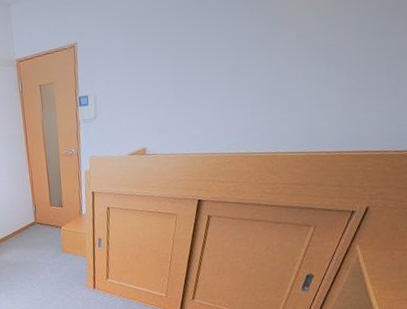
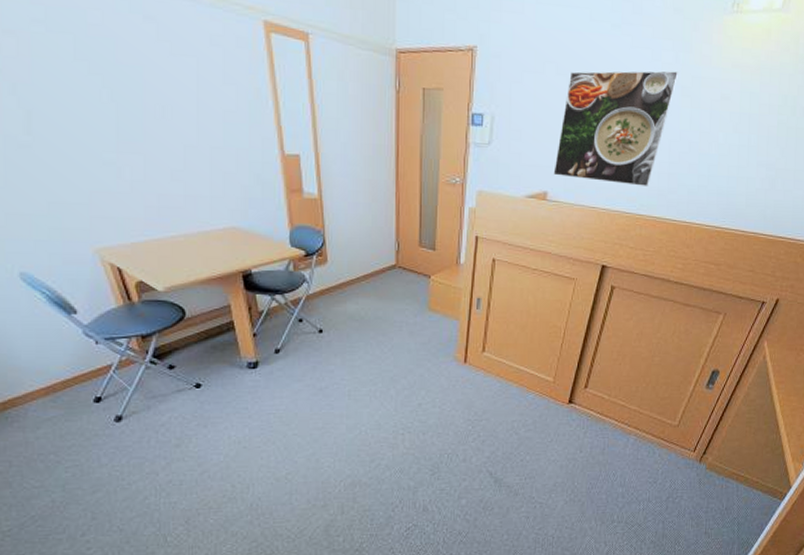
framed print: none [149,23,254,134] -> present [553,70,679,186]

